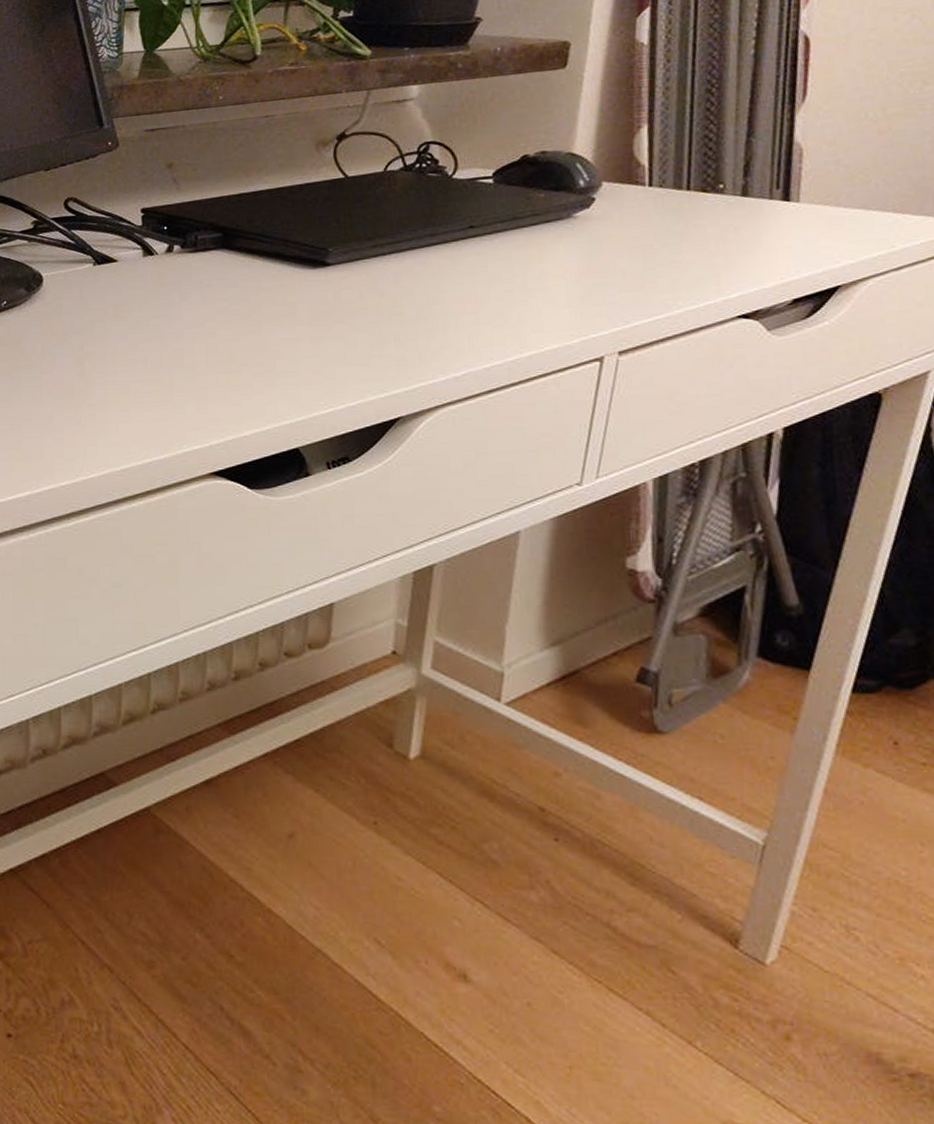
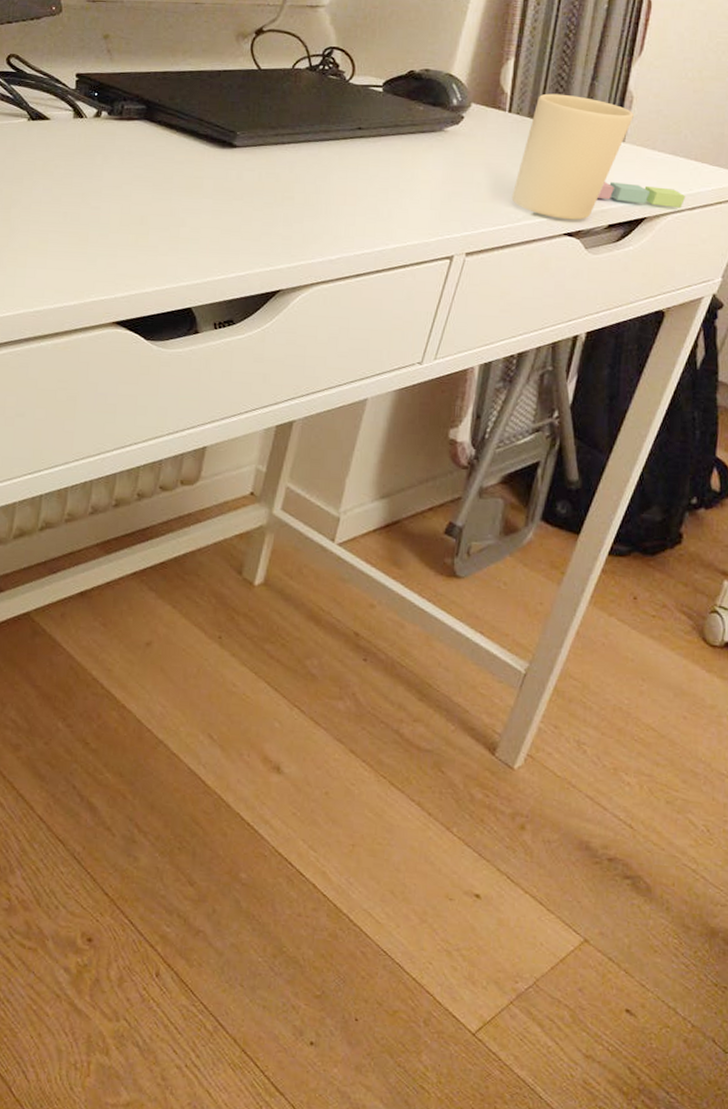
mug: none [666,157,806,300] -> present [511,93,634,220]
sticky notes: none [774,248,889,271] -> present [598,182,686,209]

